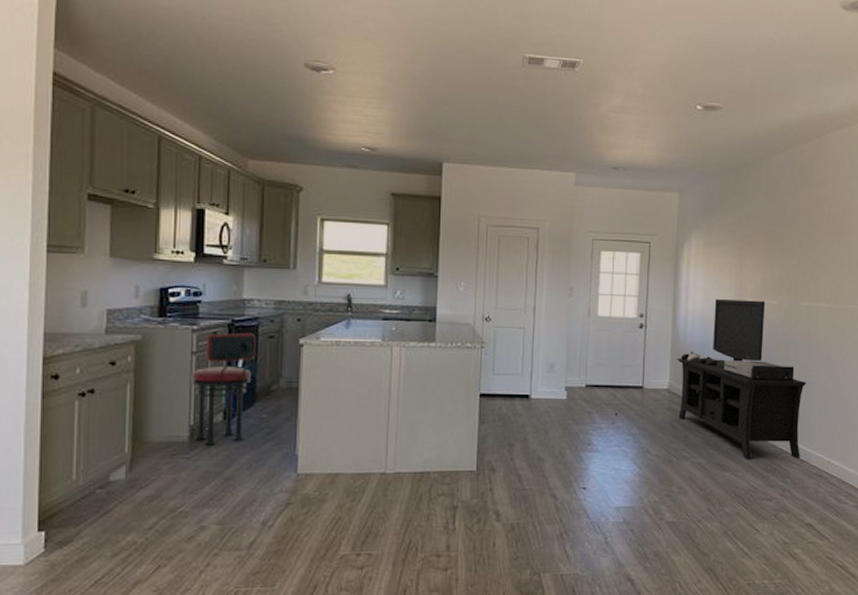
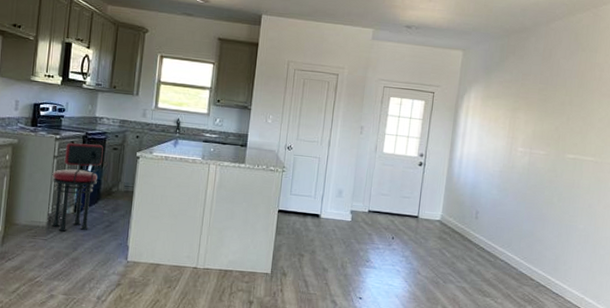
media console: present [676,299,806,459] -> none [447,146,567,293]

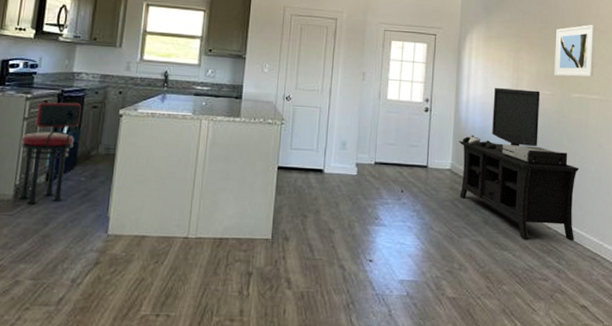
media console: none [447,146,567,293] -> present [458,88,579,241]
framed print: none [550,86,598,139] -> present [554,24,596,77]

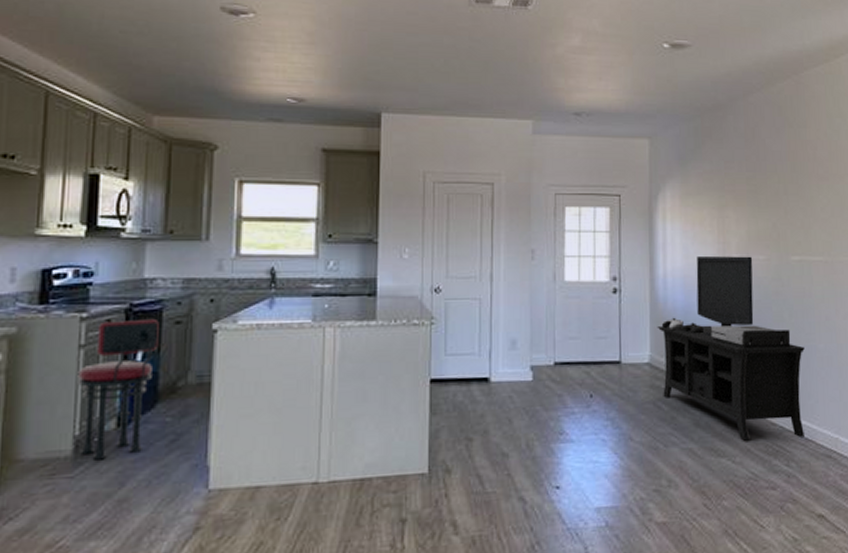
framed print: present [554,24,596,77] -> none [766,169,815,237]

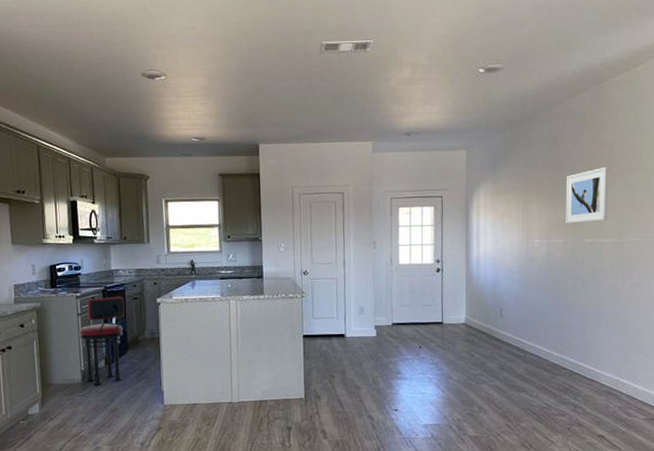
media console: present [657,256,806,441] -> none [471,240,593,381]
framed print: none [766,169,815,237] -> present [566,166,609,224]

